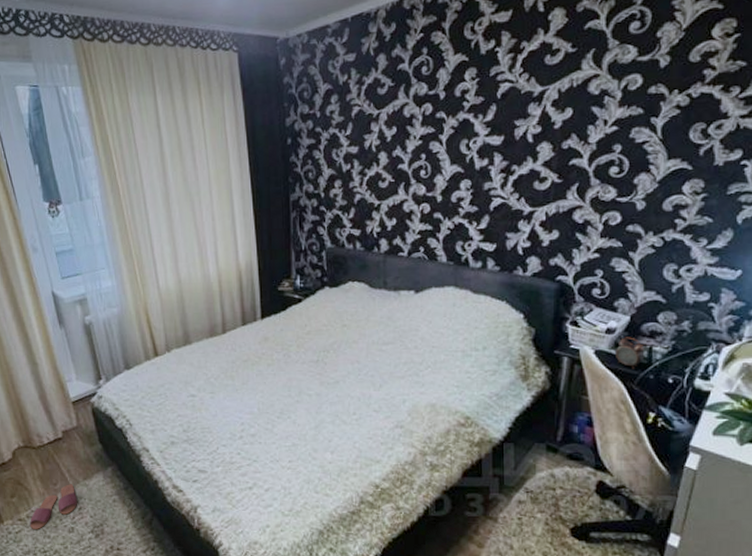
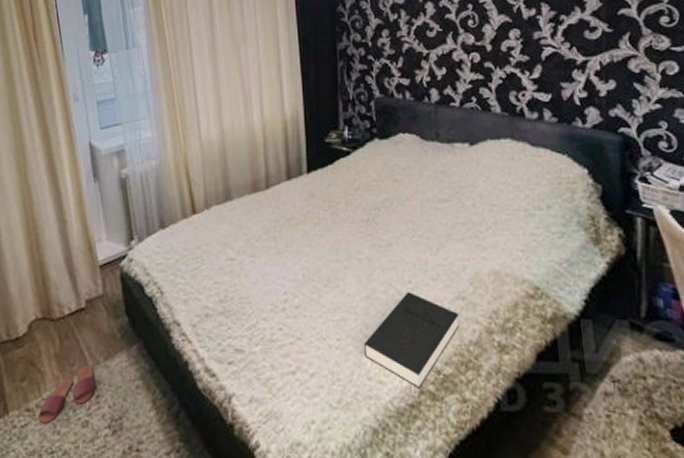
booklet: none [313,422,397,500] -> present [364,292,459,390]

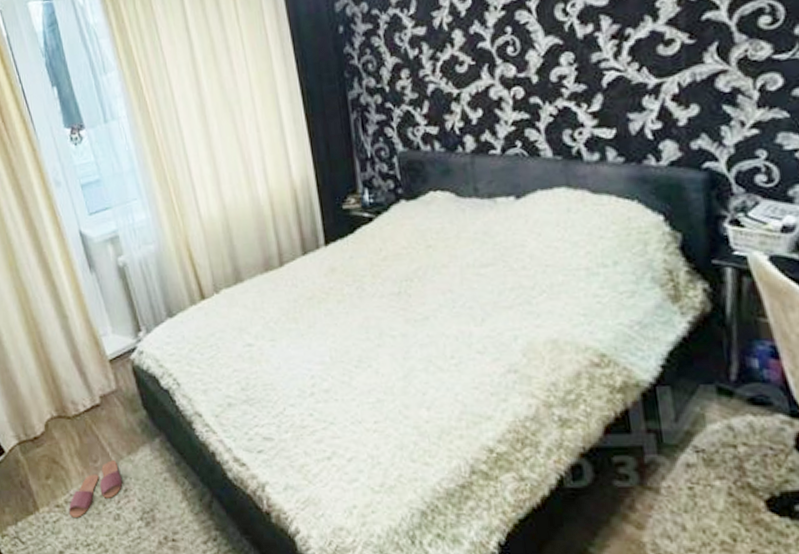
booklet: present [364,292,459,390] -> none [405,368,513,470]

